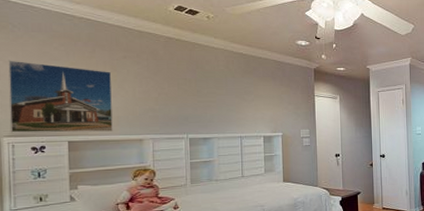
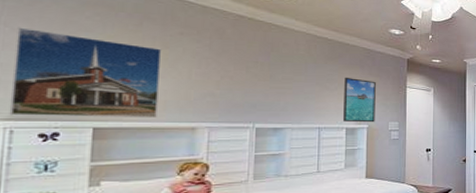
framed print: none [259,88,288,131] -> present [343,77,376,123]

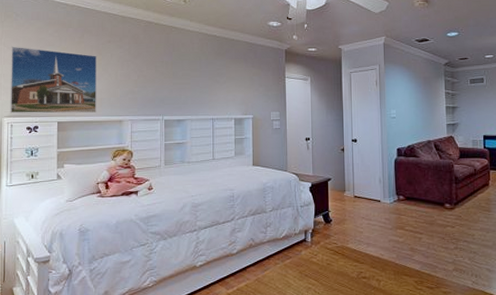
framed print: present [343,77,376,123] -> none [231,70,259,113]

